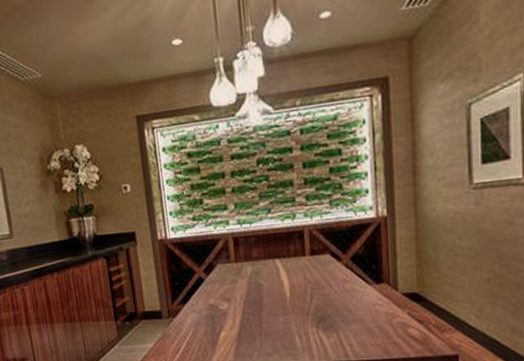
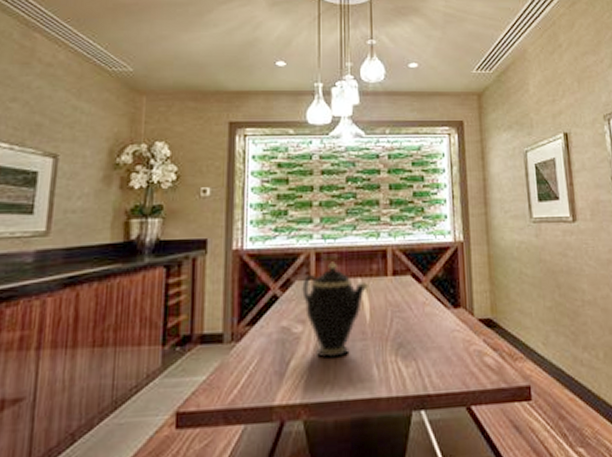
teapot: none [224,245,288,330] -> present [302,261,369,358]

